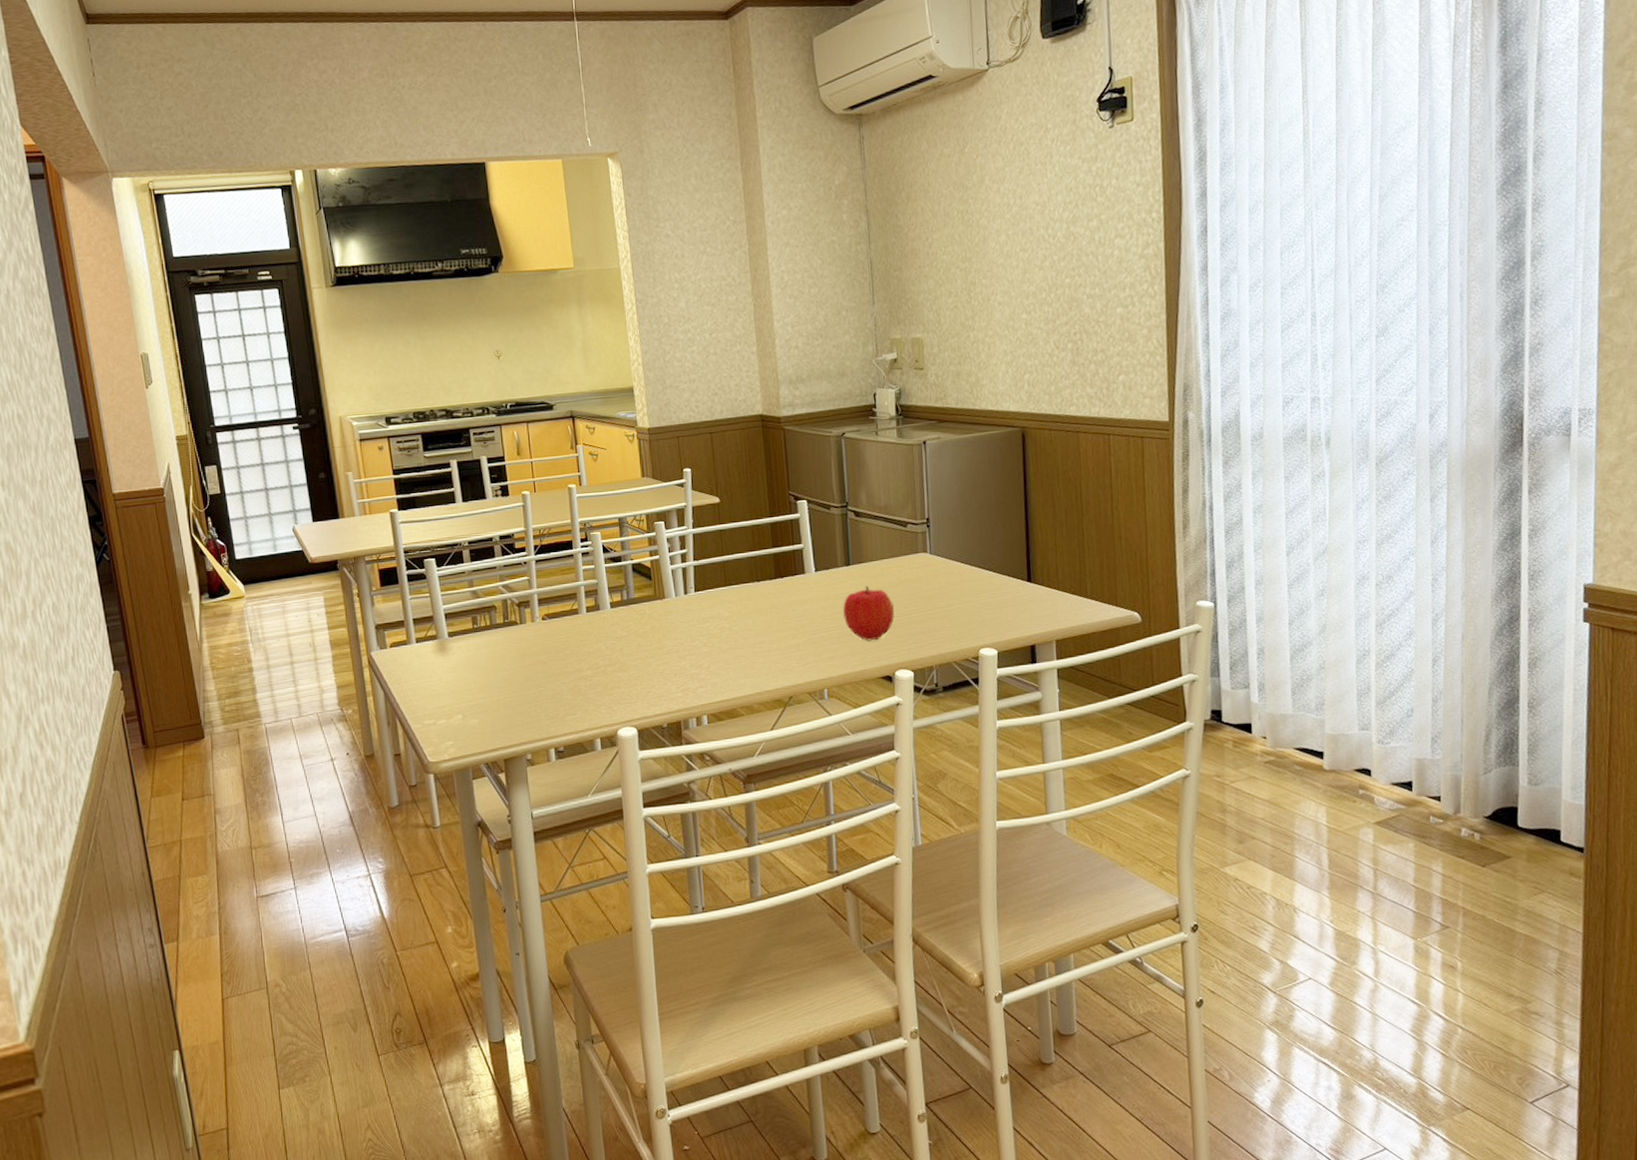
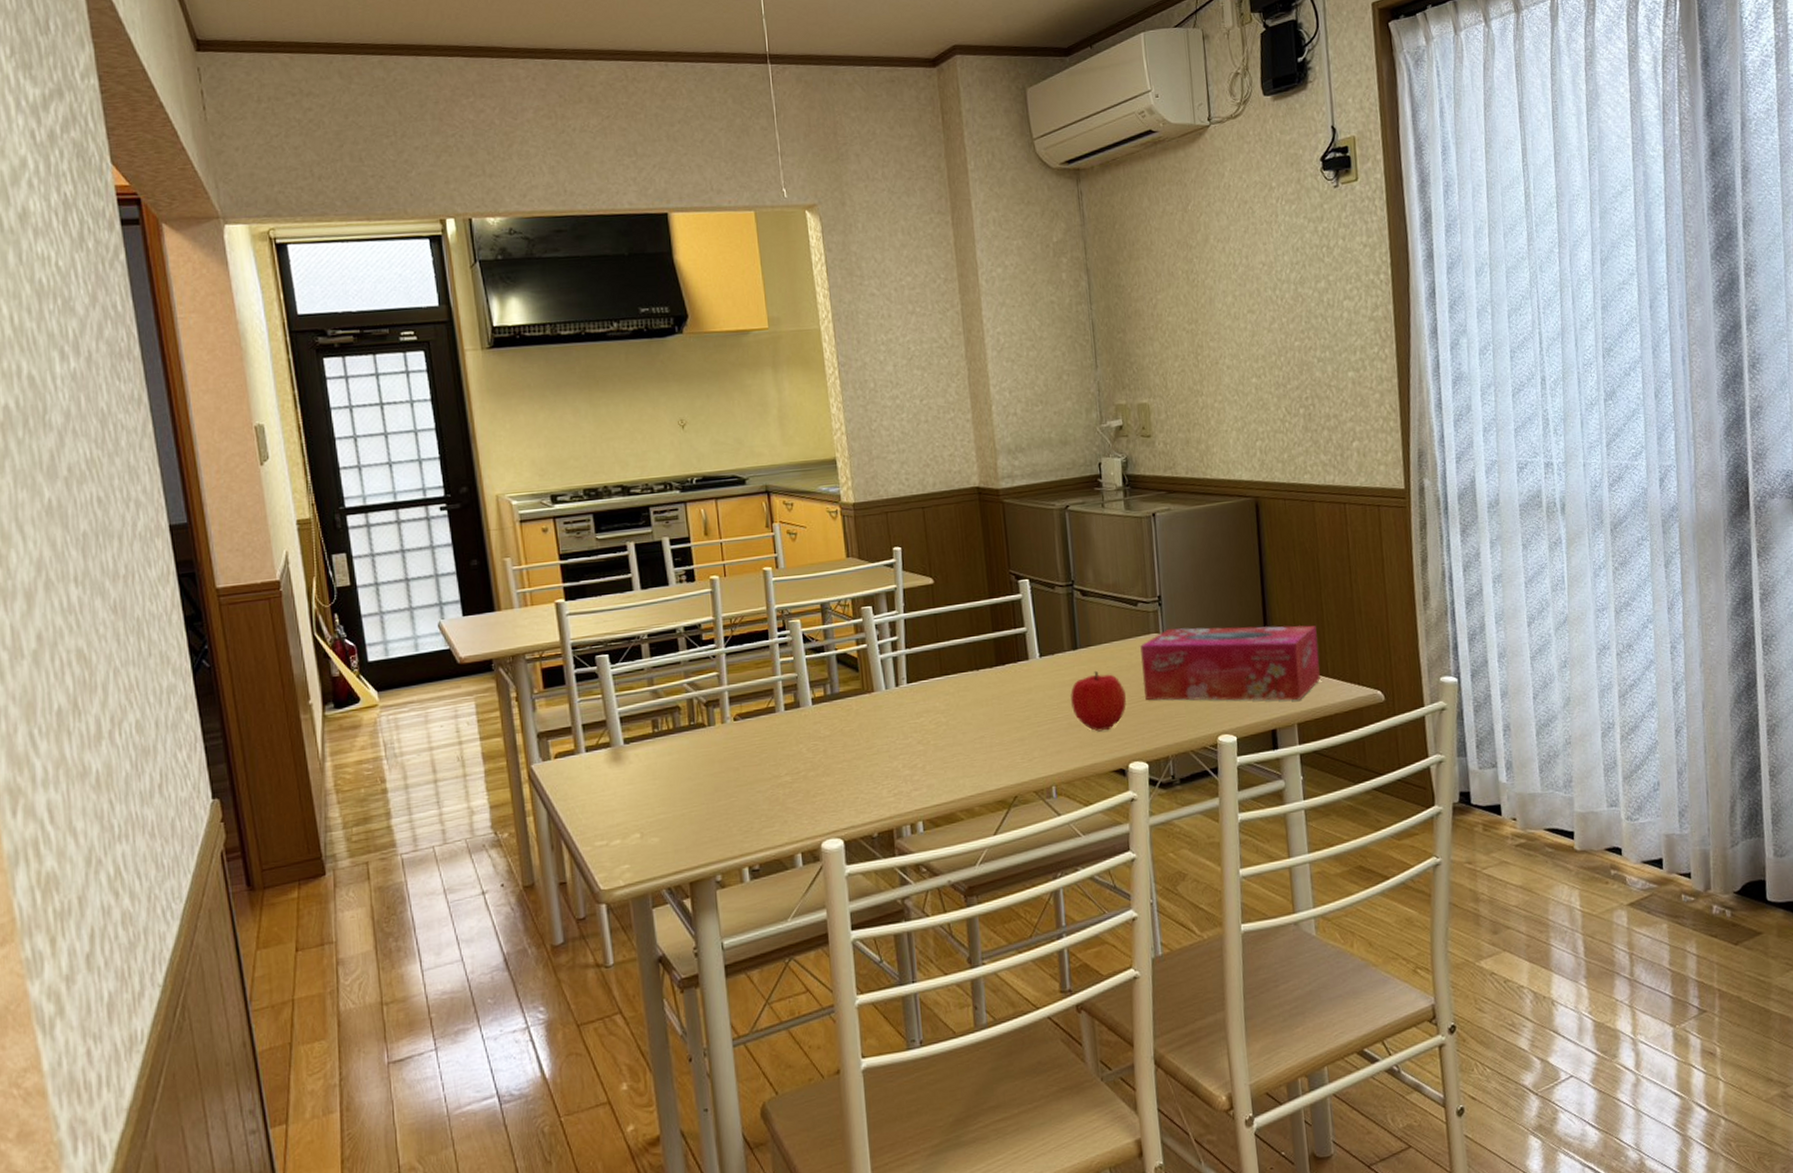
tissue box: none [909,548,1079,619] -> present [1140,625,1320,701]

